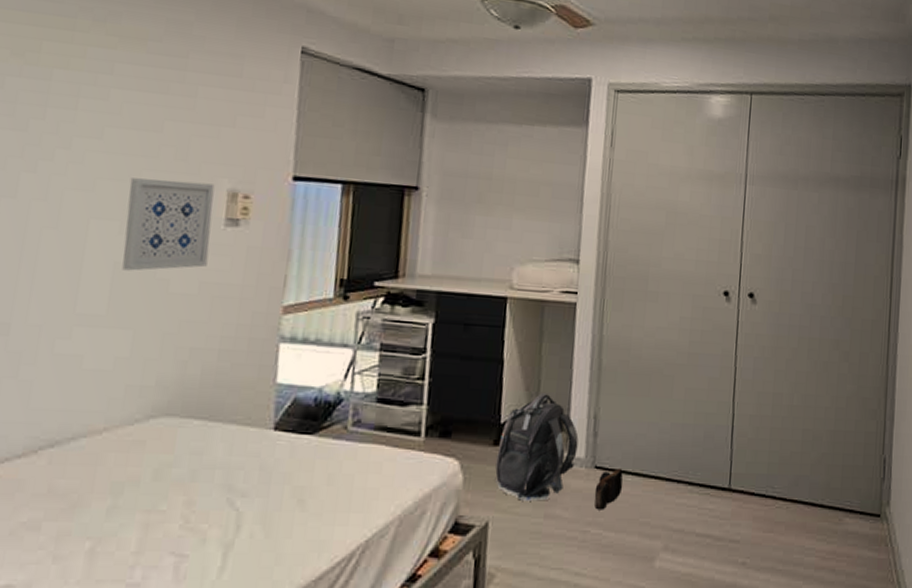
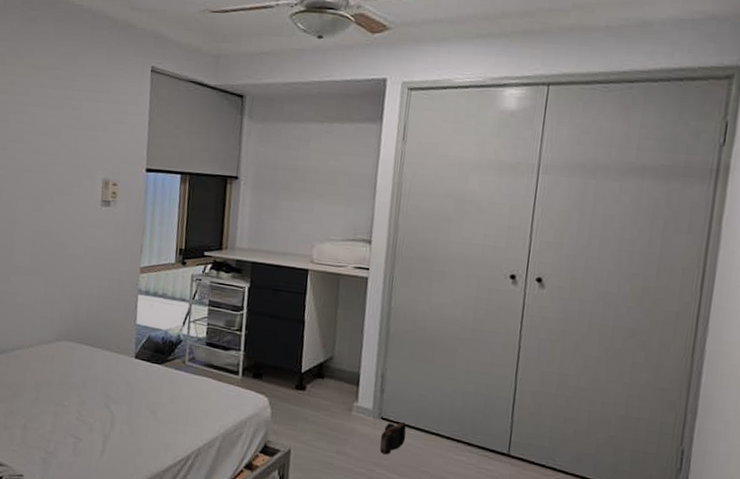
wall art: present [122,178,215,271] -> none [38,170,94,237]
backpack: present [494,393,579,501] -> none [296,351,367,439]

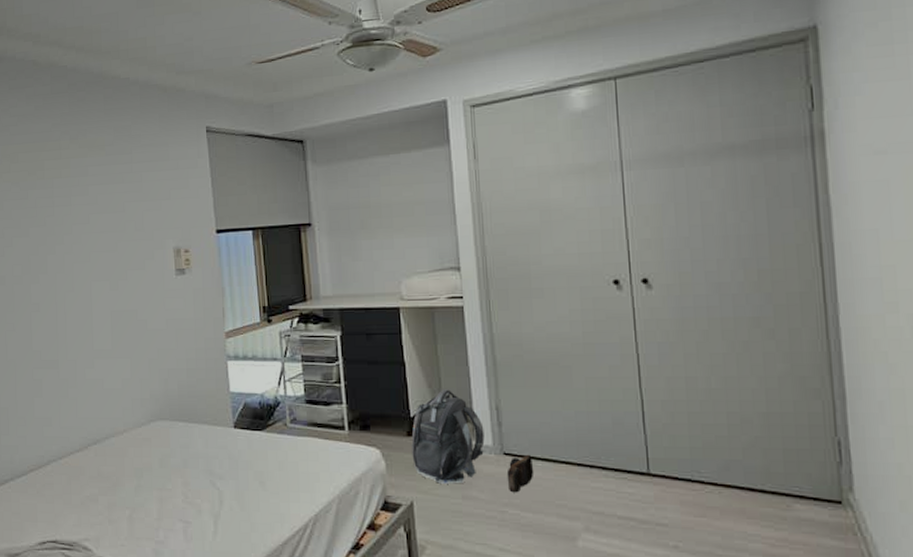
backpack: none [296,351,367,439] -> present [411,389,485,484]

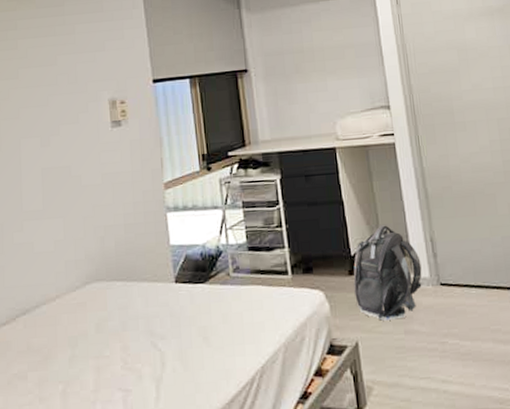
shoe: present [506,454,534,493] -> none [444,282,469,323]

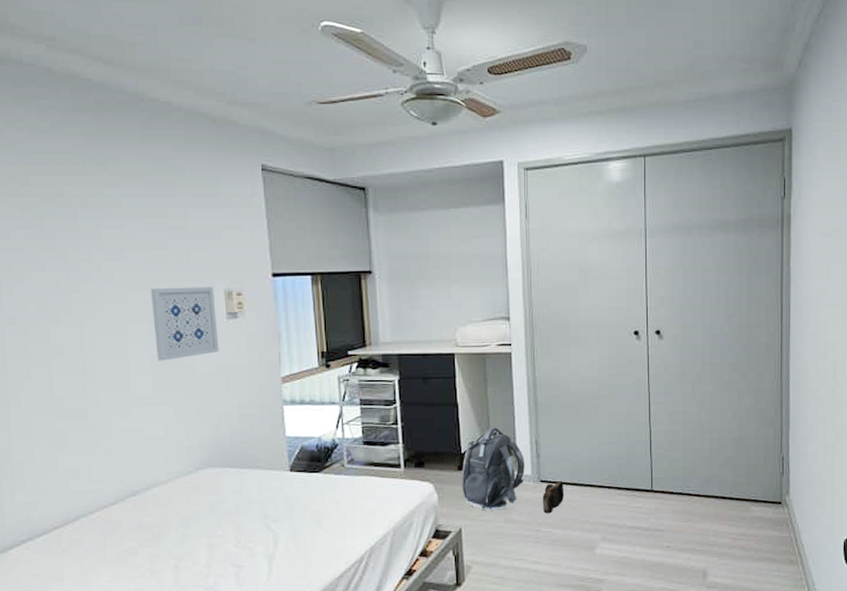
wall art: none [41,97,104,174] -> present [150,287,219,361]
shoe: none [444,282,469,323] -> present [542,480,565,514]

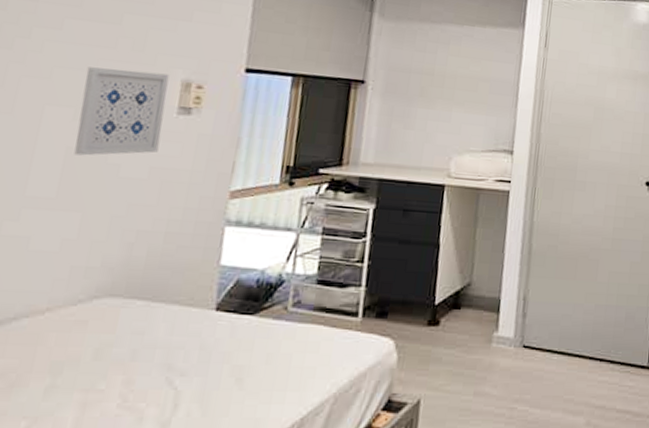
backpack: present [462,427,525,511] -> none [427,276,508,379]
shoe: present [542,480,565,514] -> none [521,347,549,388]

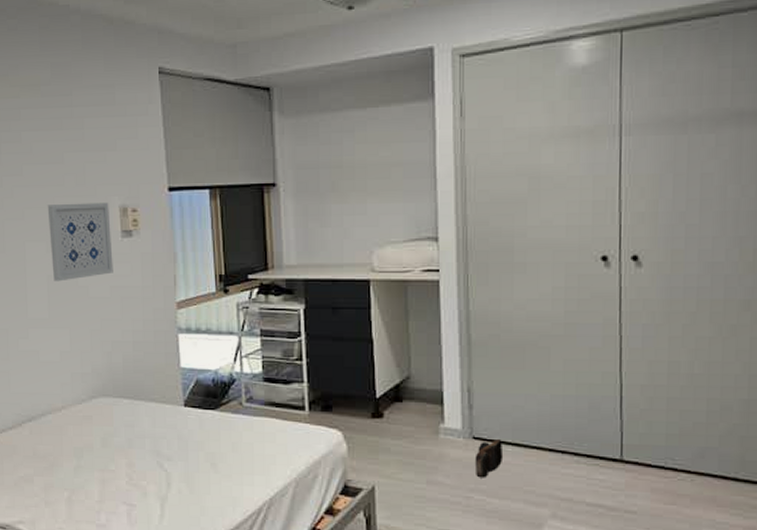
shoe: none [521,347,549,388] -> present [474,438,504,478]

